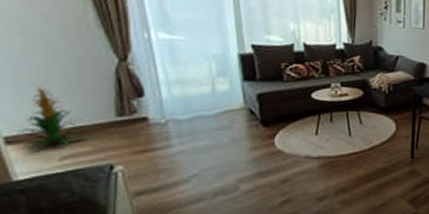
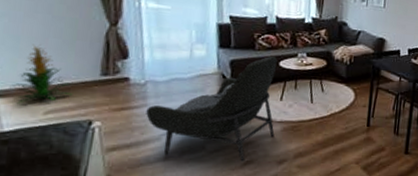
armchair: none [171,87,312,201] -> present [146,56,278,162]

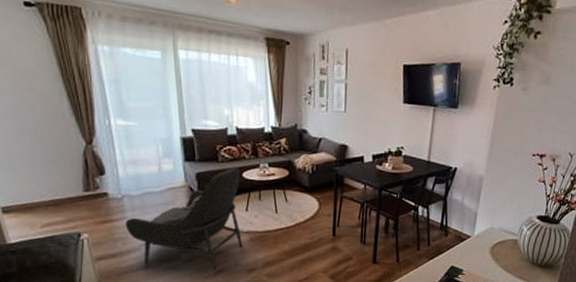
indoor plant: present [9,44,72,104] -> none [11,164,61,219]

